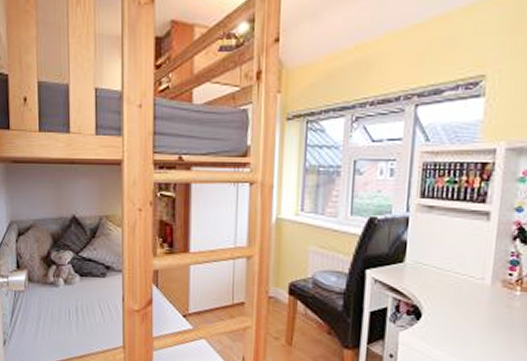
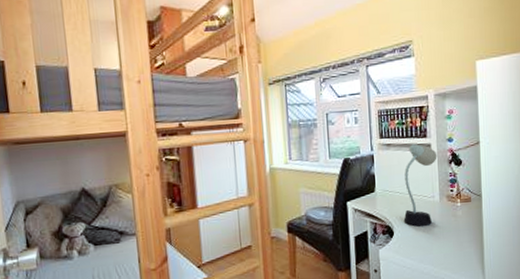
desk lamp: none [437,210,498,313] -> present [403,144,437,227]

